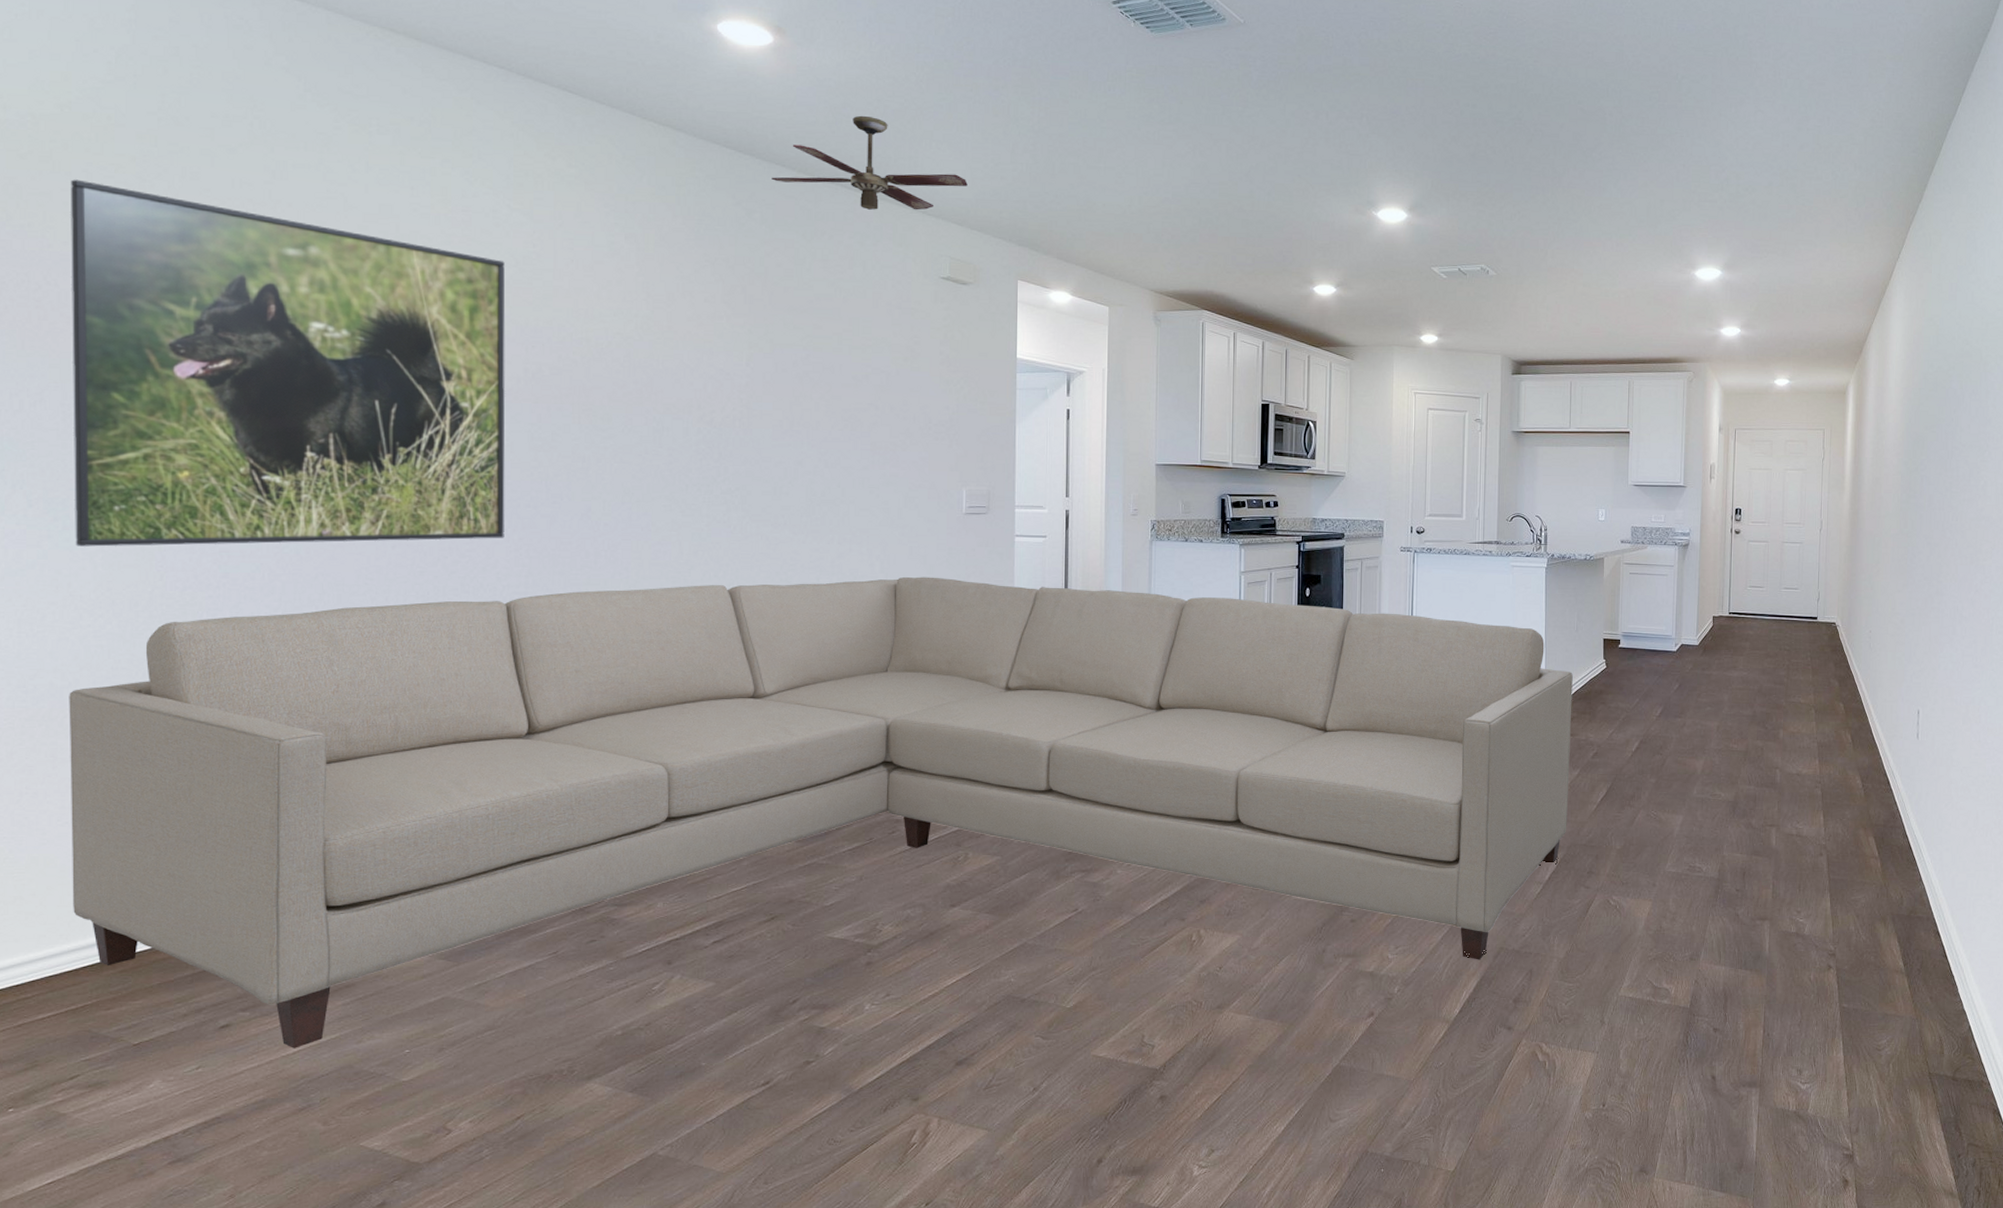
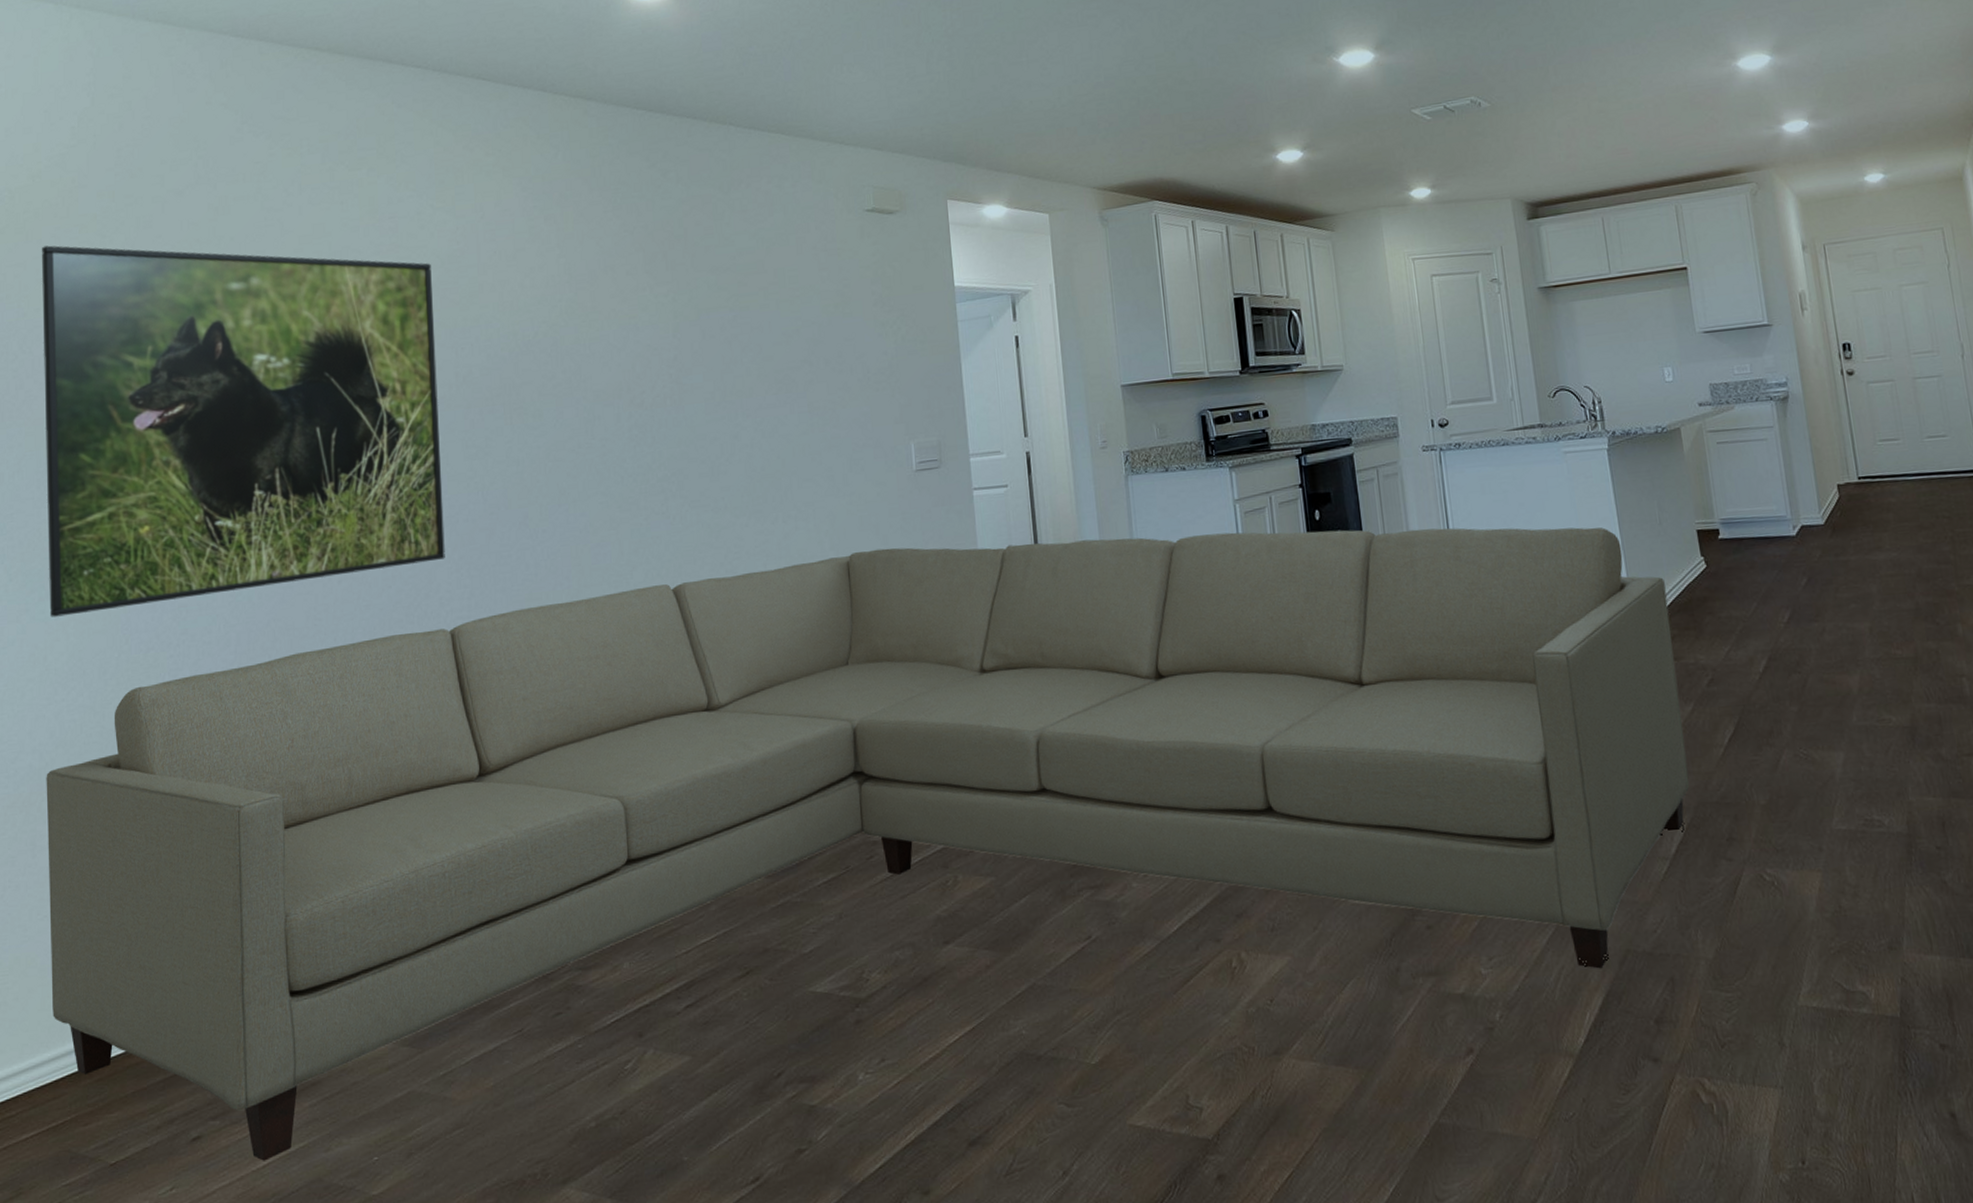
ceiling fan: present [772,115,968,210] -> none [684,51,884,150]

